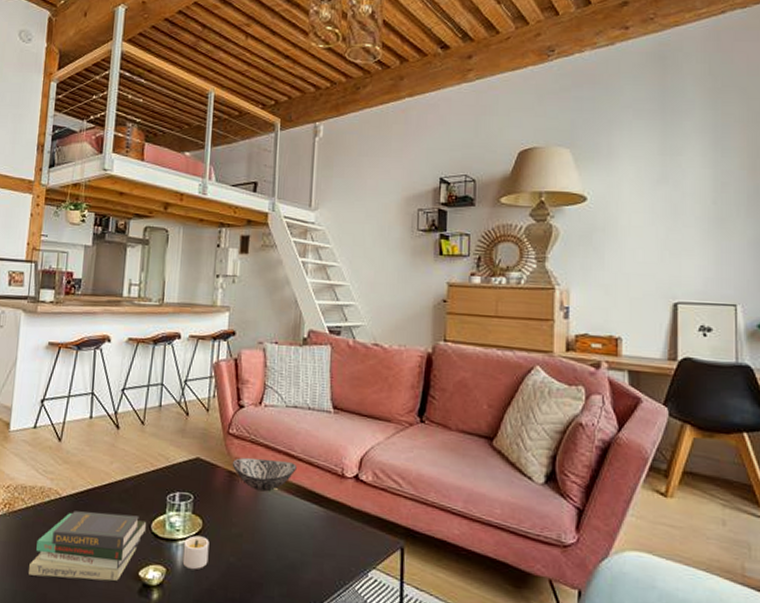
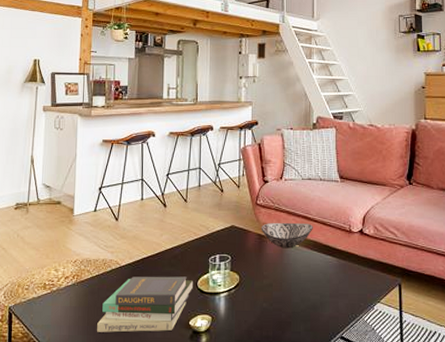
candle: present [182,535,210,570] -> none [225,288,246,316]

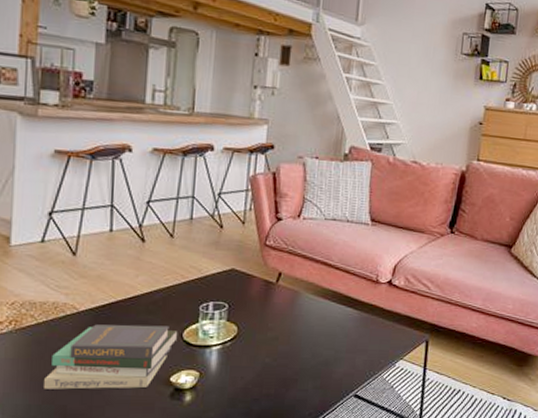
decorative bowl: present [261,222,313,249] -> none [268,267,334,298]

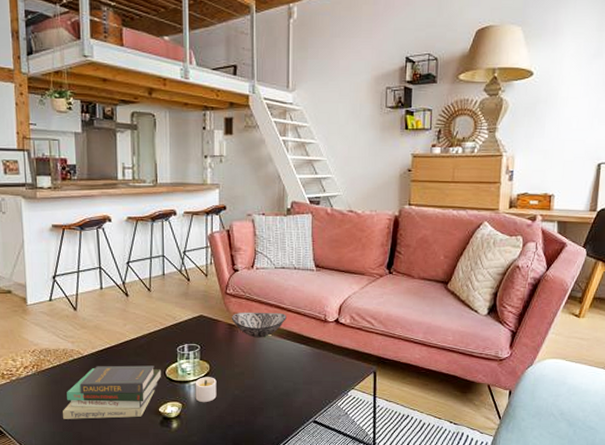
candle: none [216,341,245,372] -> present [195,377,217,403]
decorative bowl: none [268,267,334,298] -> present [231,312,287,338]

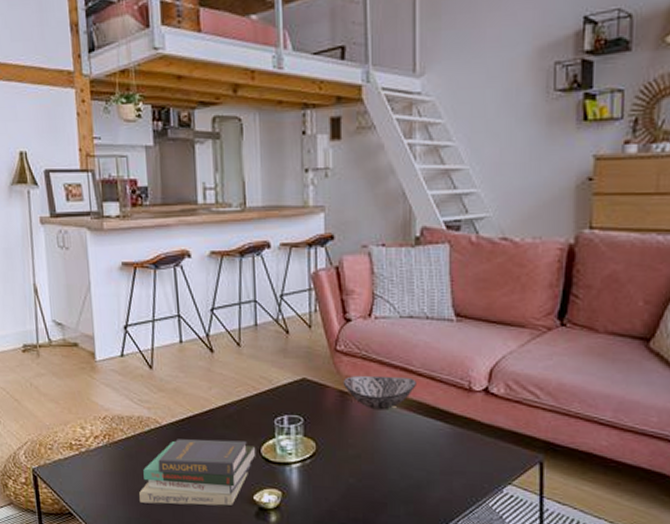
candle: present [195,377,217,403] -> none [298,458,326,493]

